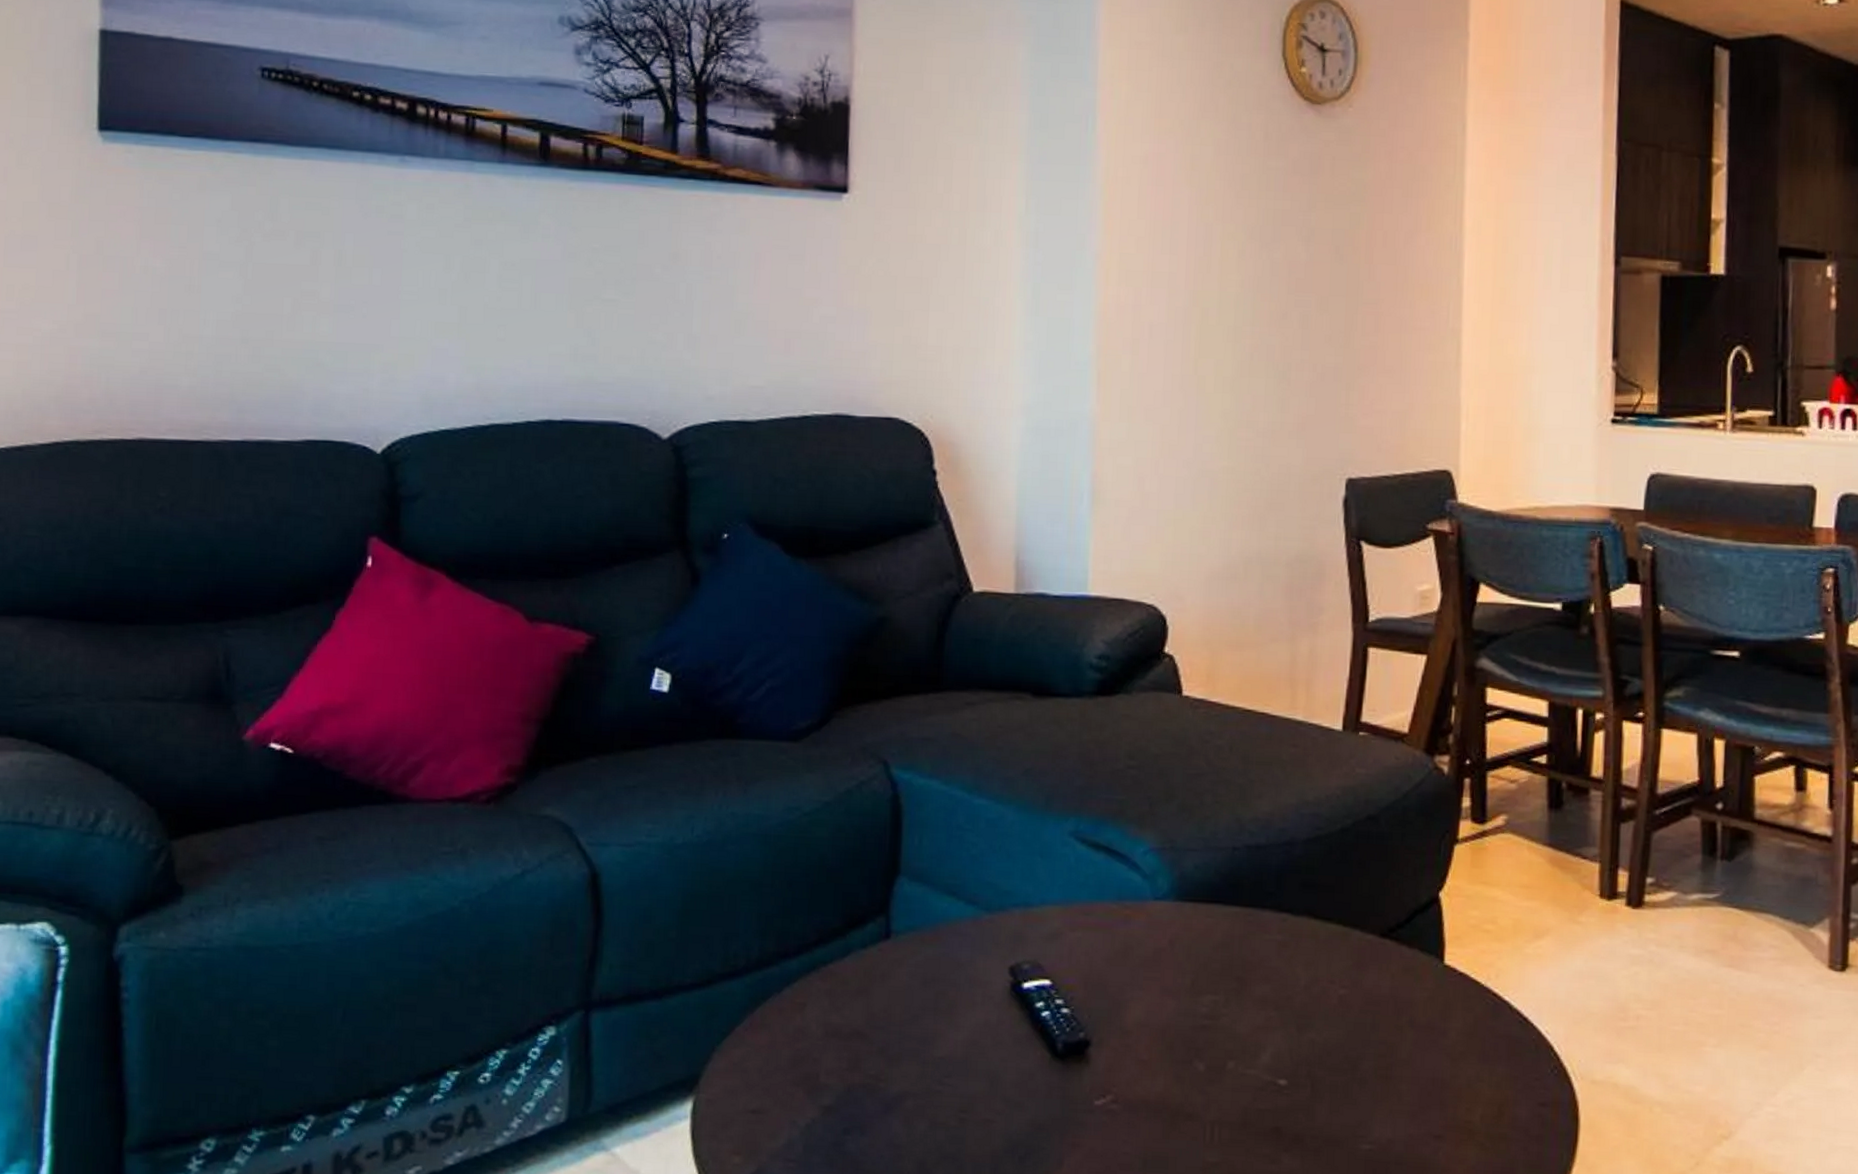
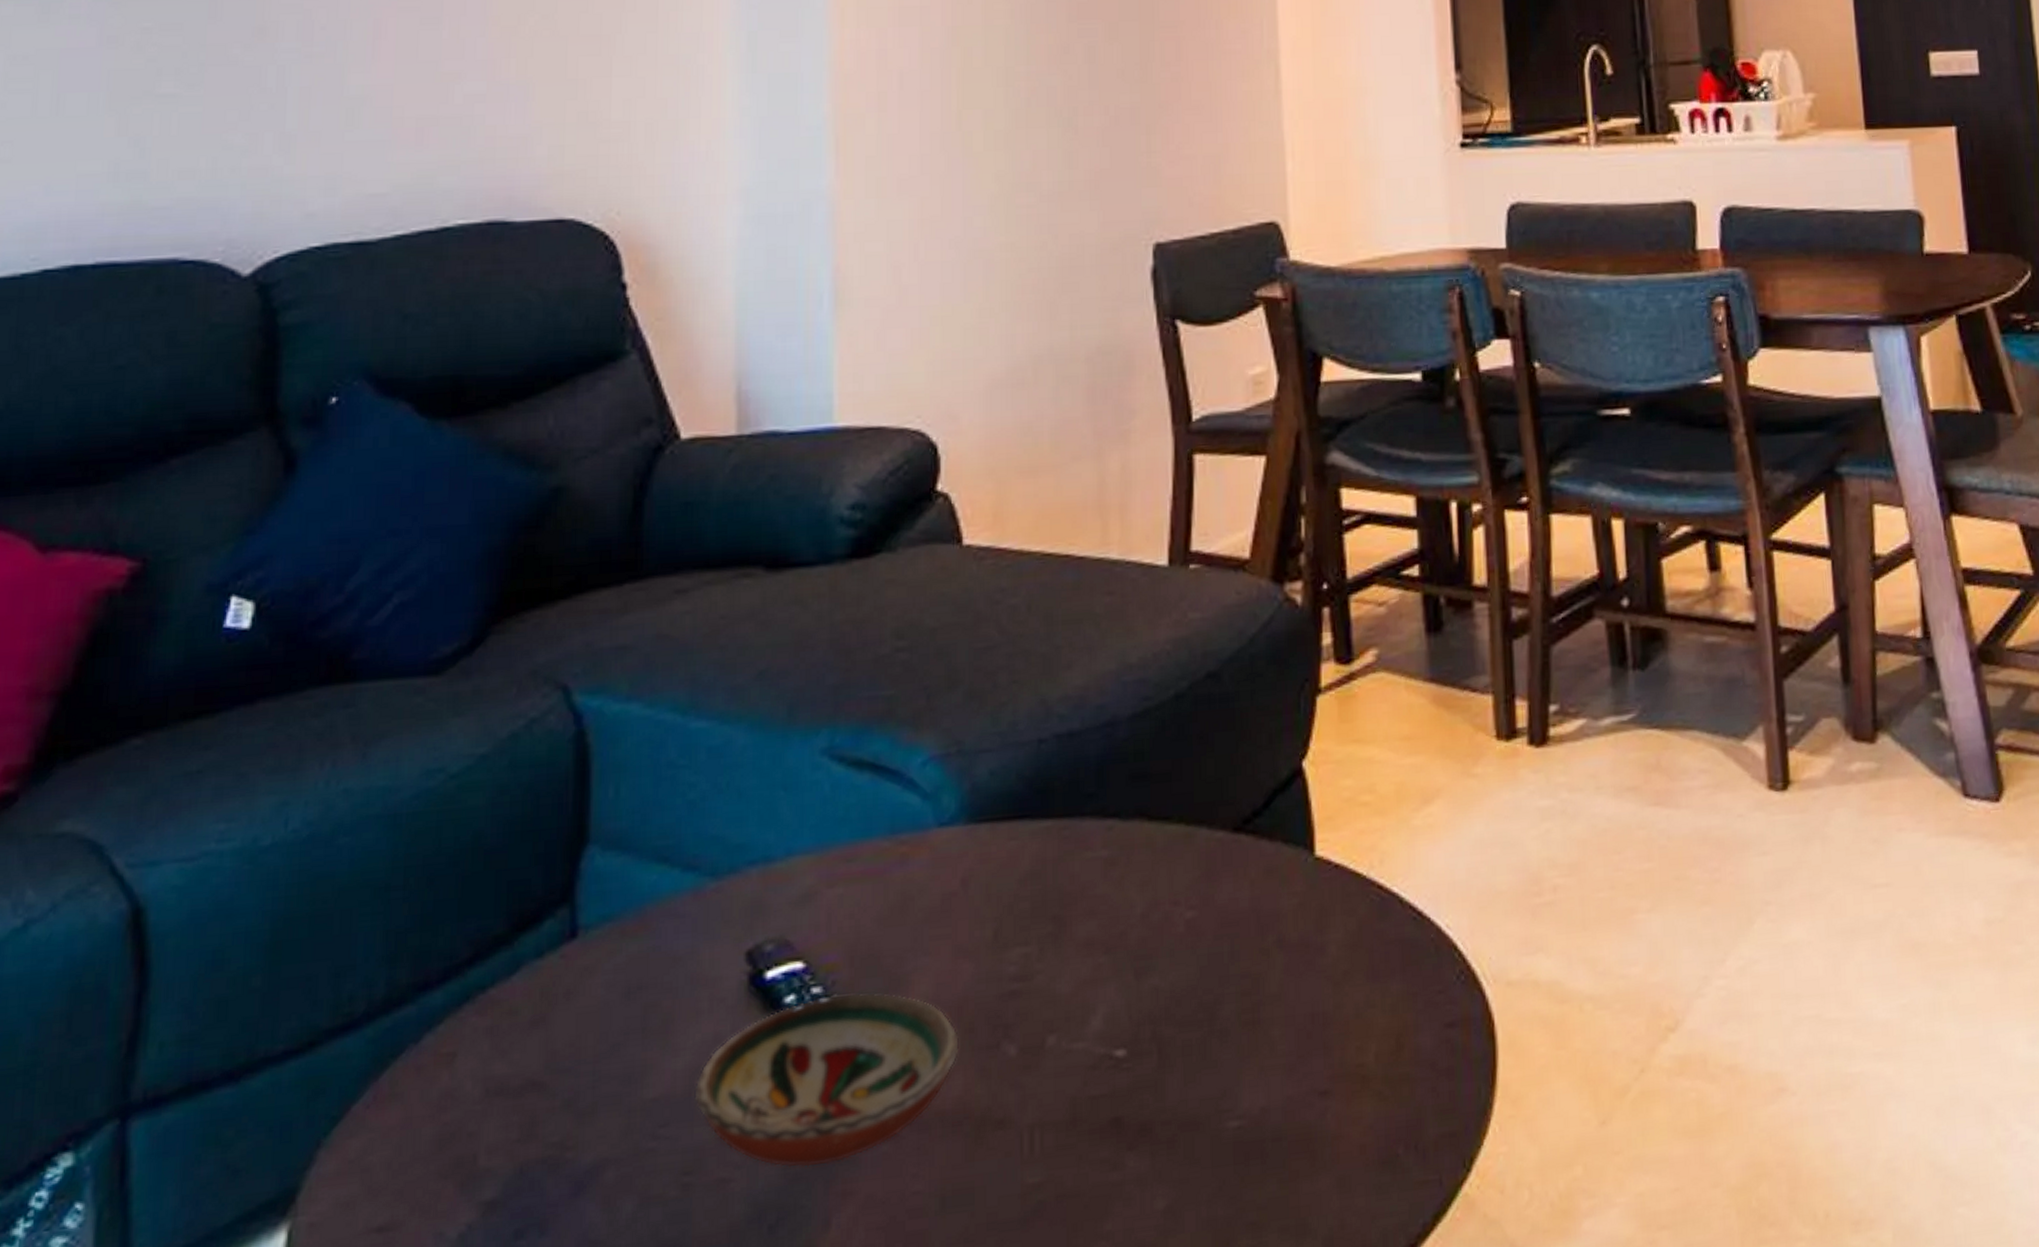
decorative bowl: none [969,1006,1163,1123] -> present [694,992,960,1169]

